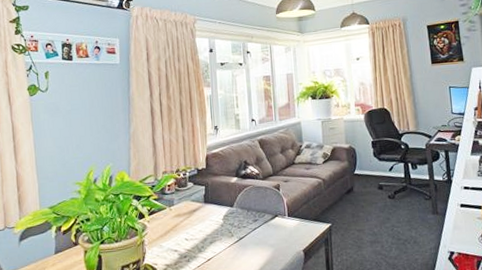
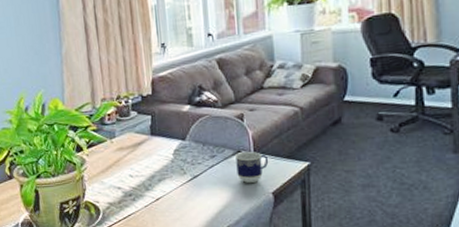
cup: none [273,215,300,243] -> present [234,151,269,183]

